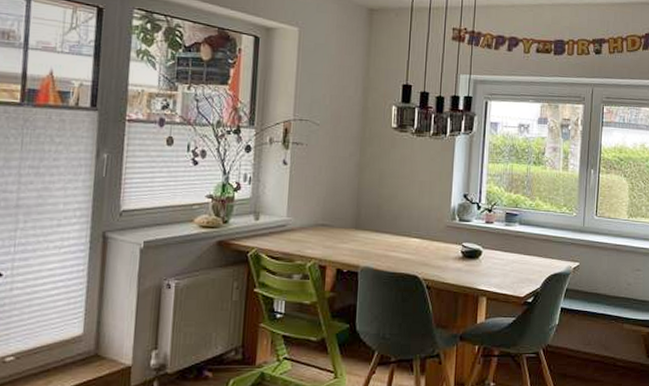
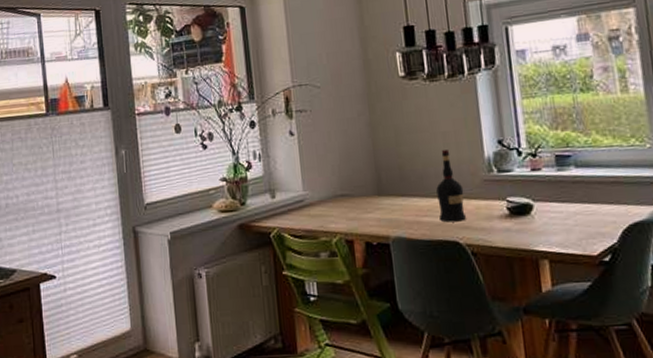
liquor: none [404,196,429,259] -> present [436,150,467,222]

